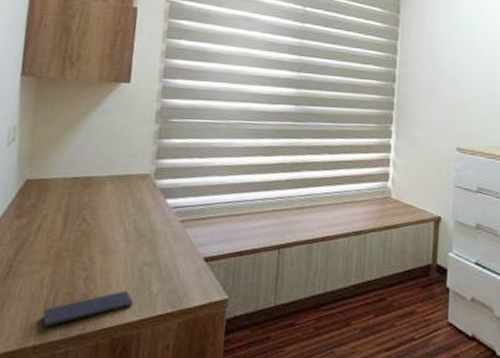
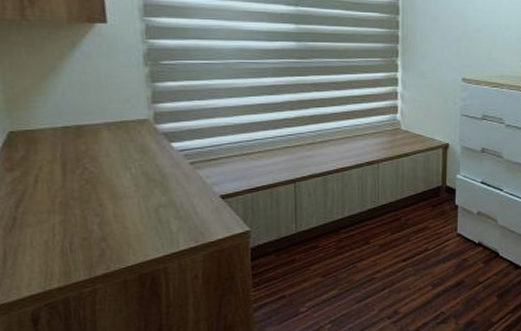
smartphone: present [43,291,133,326] -> none [61,231,154,269]

